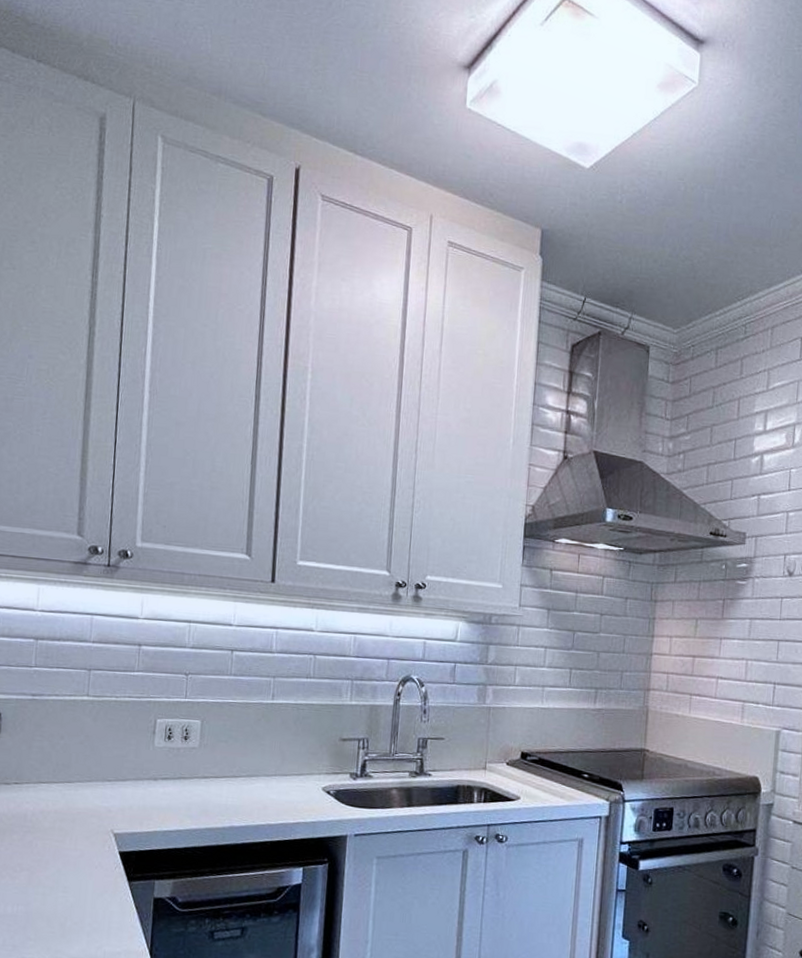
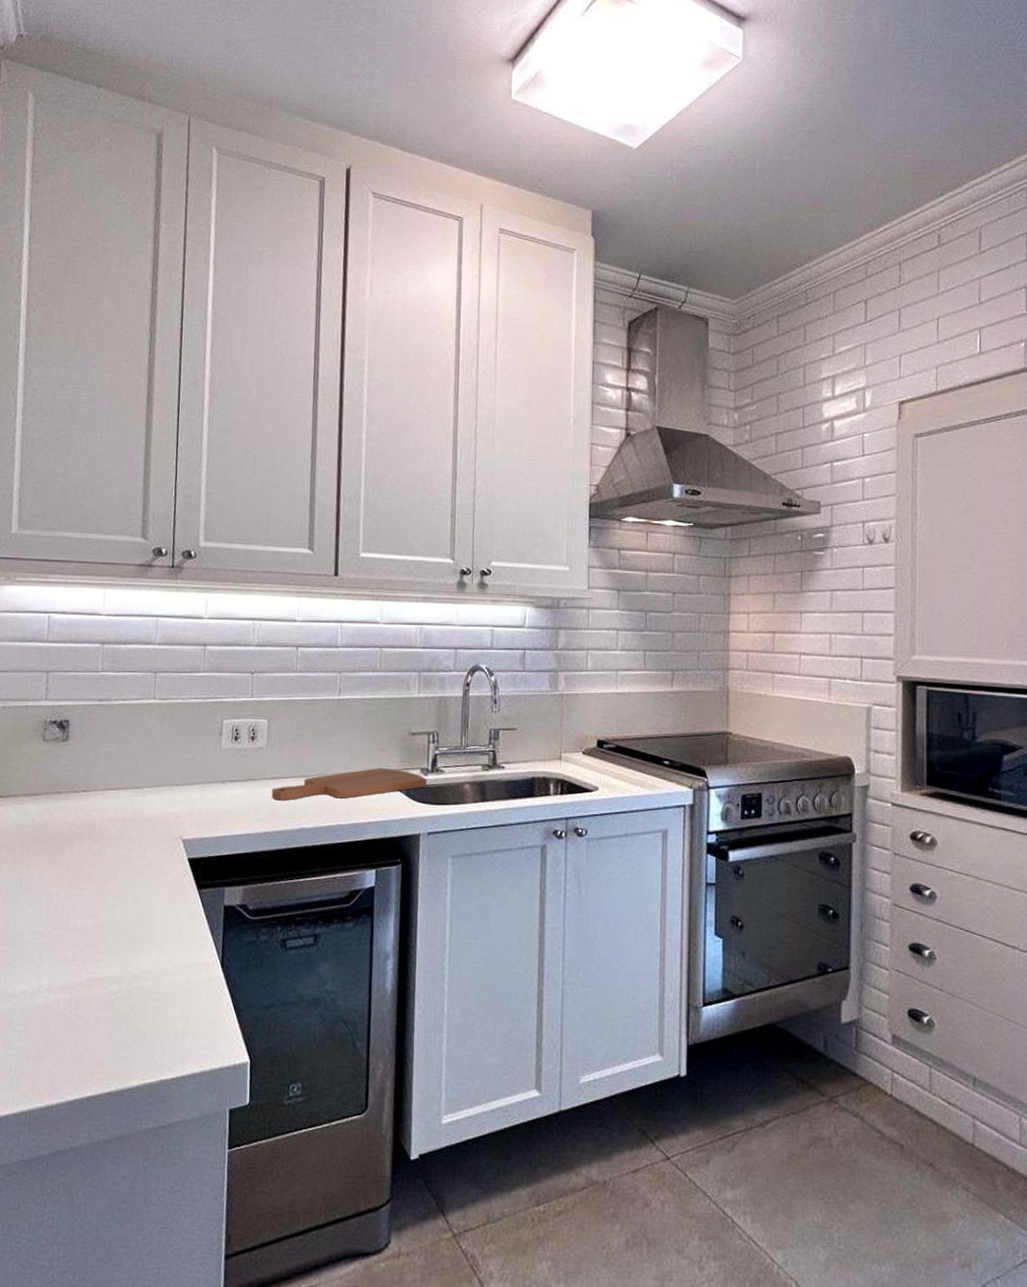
cutting board: none [203,770,356,800] -> present [271,767,427,801]

